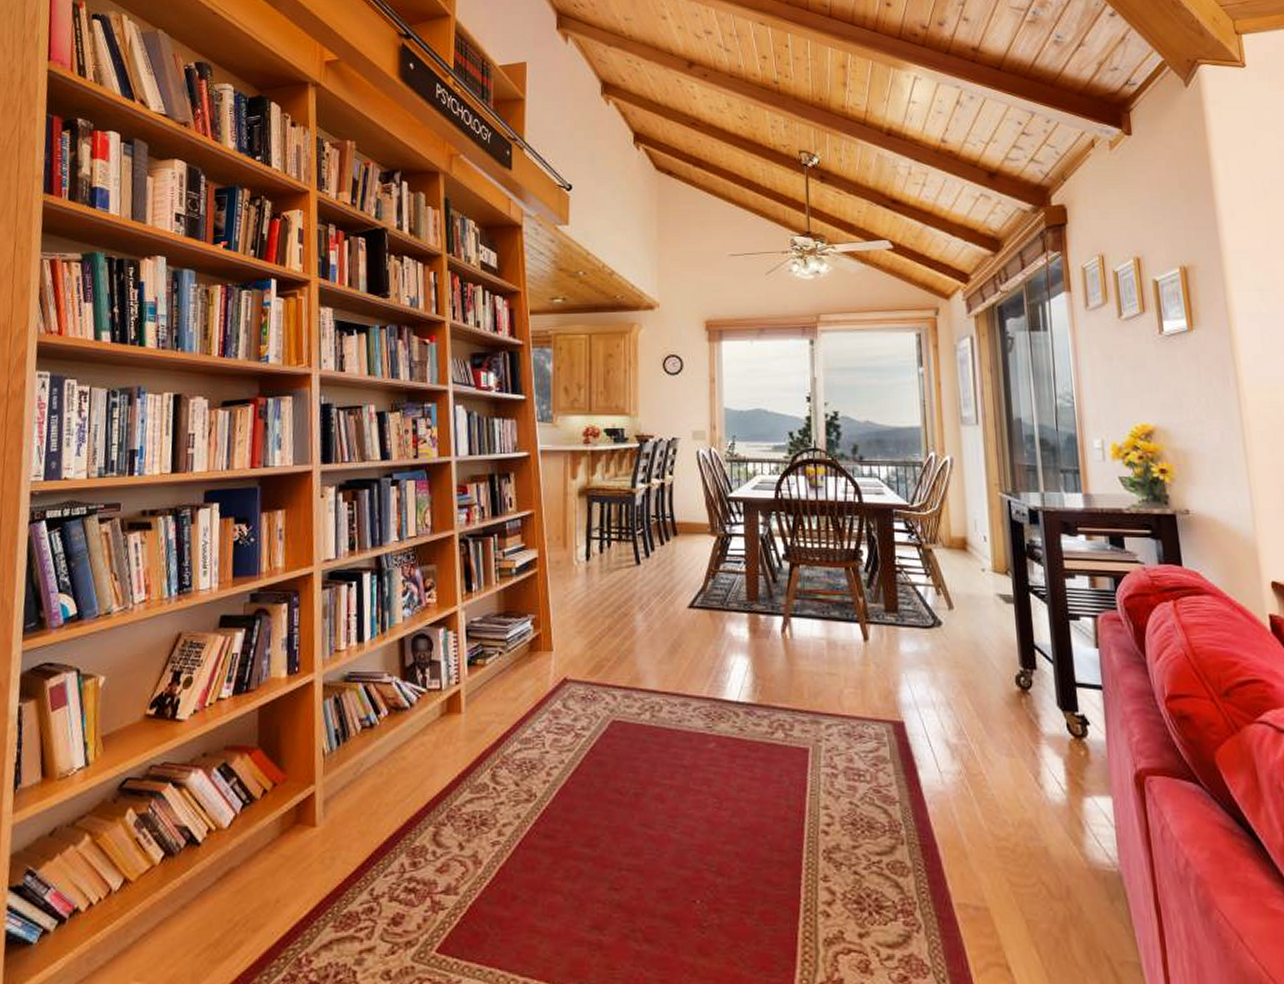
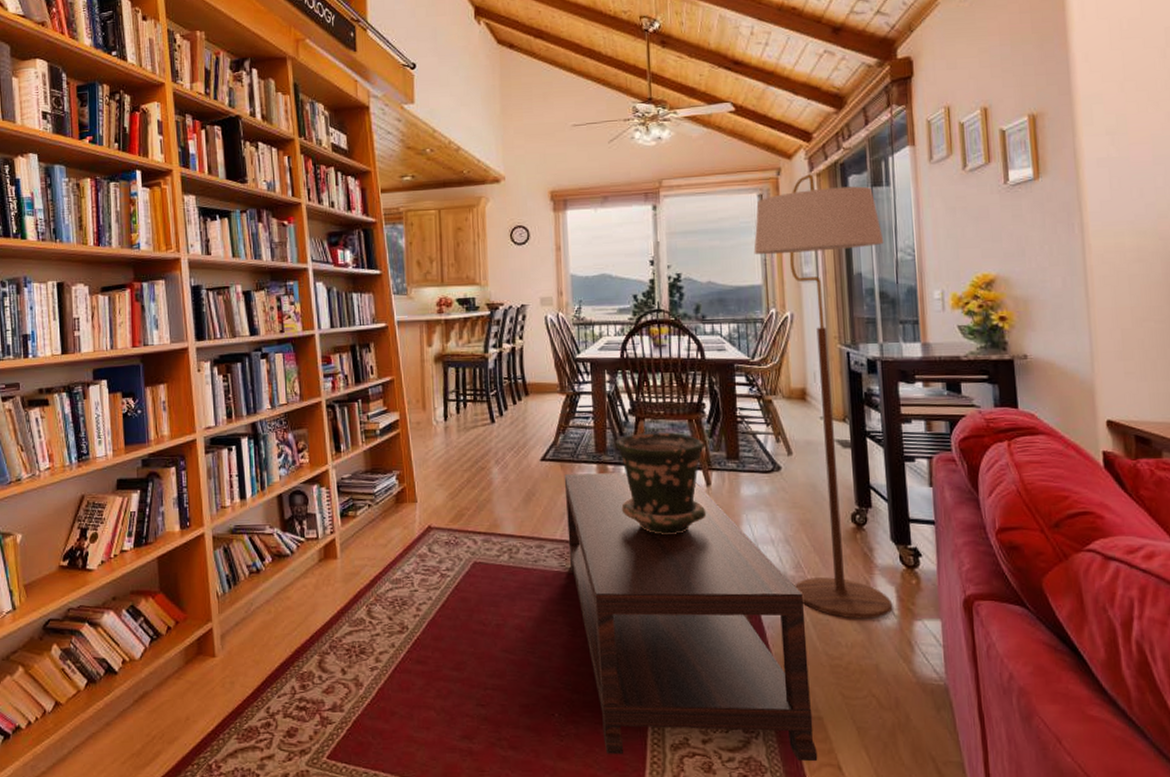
coffee table: none [712,623,985,961] -> present [564,472,818,762]
flower pot: none [768,581,864,694] -> present [615,432,707,534]
floor lamp: none [912,315,1062,794] -> present [753,174,893,619]

